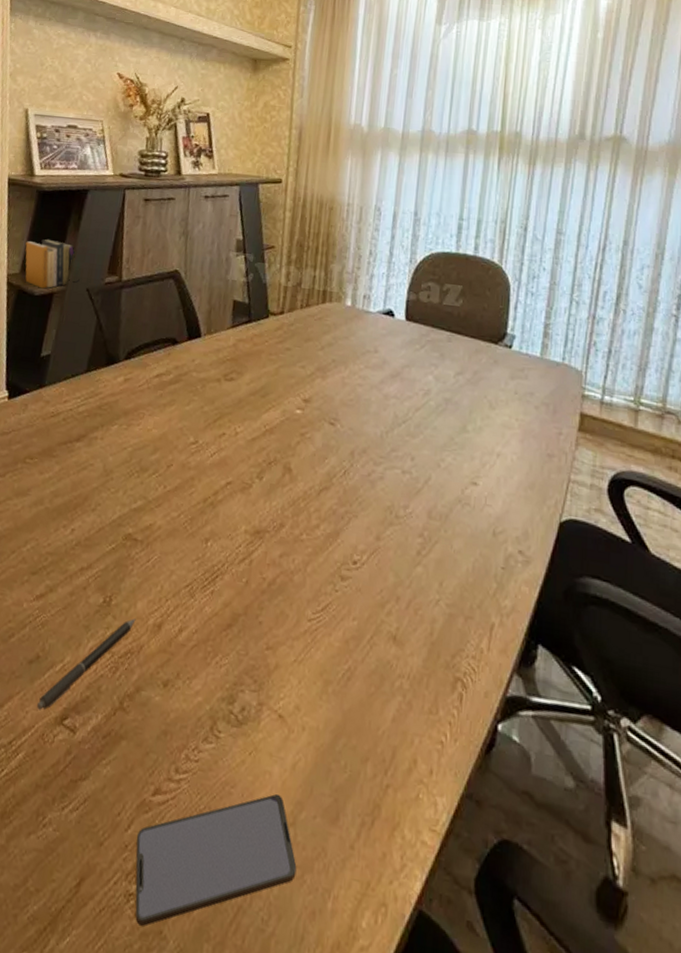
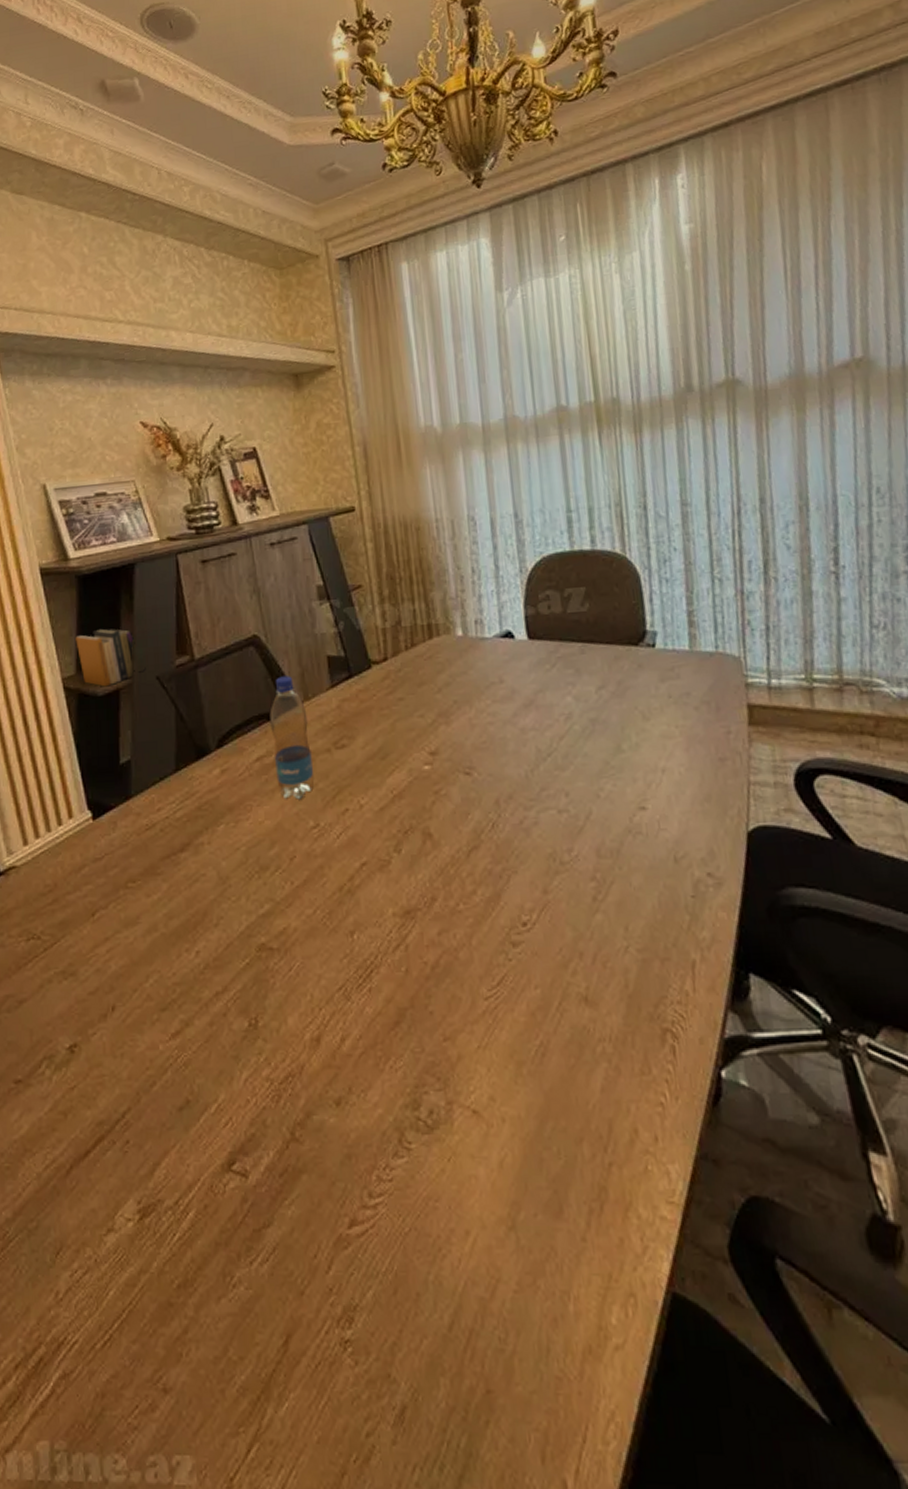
pen: present [36,619,136,710] -> none [197,1037,290,1160]
smartphone: present [135,794,297,926] -> none [340,1199,527,1373]
bottle: none [169,309,207,417] -> present [269,676,315,800]

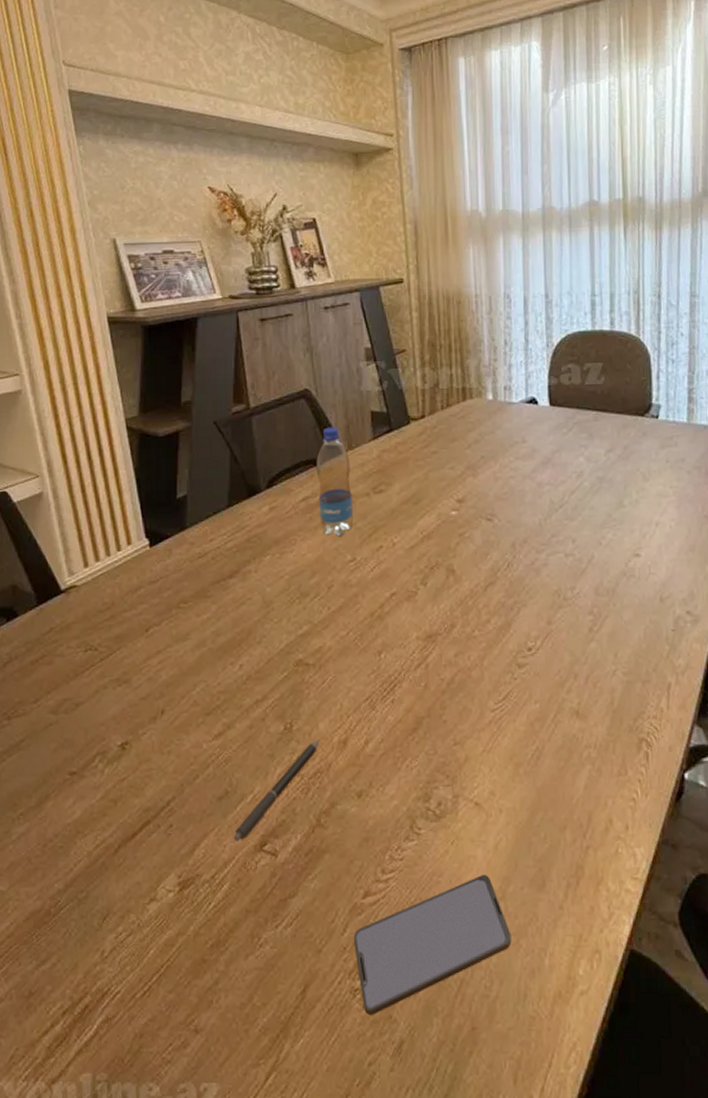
books: present [75,628,146,687] -> none [139,375,204,429]
pen: none [197,1037,290,1160] -> present [233,740,320,842]
smartphone: none [340,1199,527,1373] -> present [353,875,512,1015]

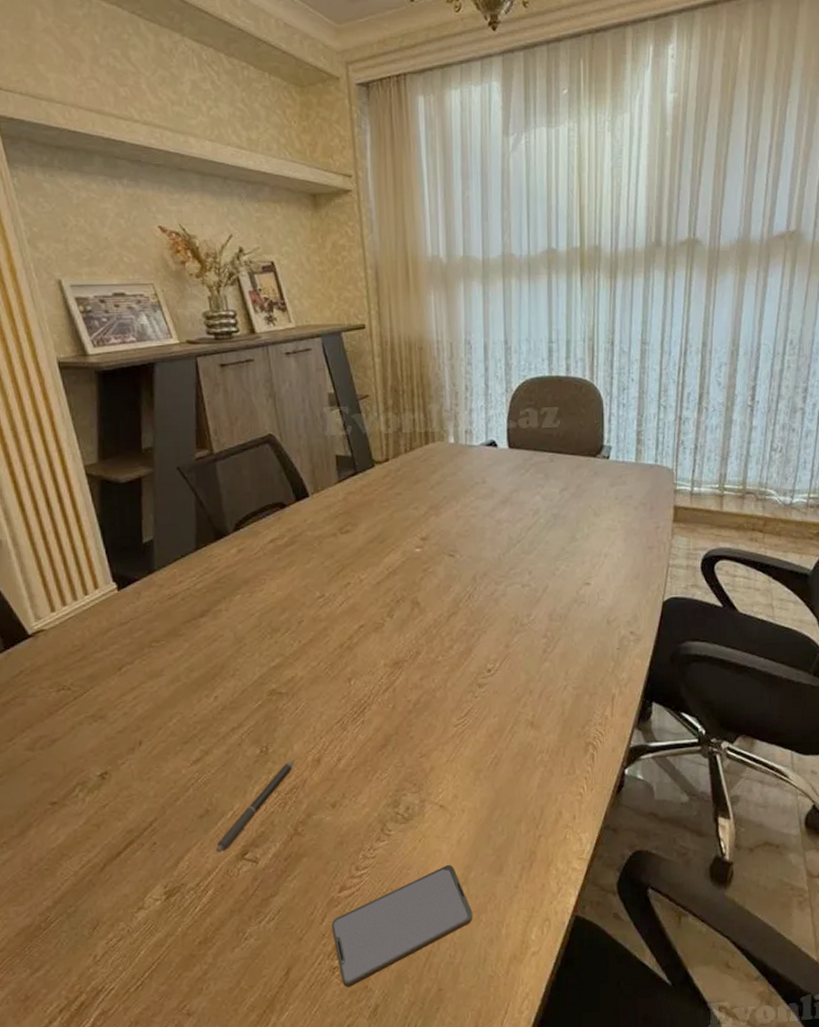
bottle: present [316,427,354,536] -> none [283,471,322,575]

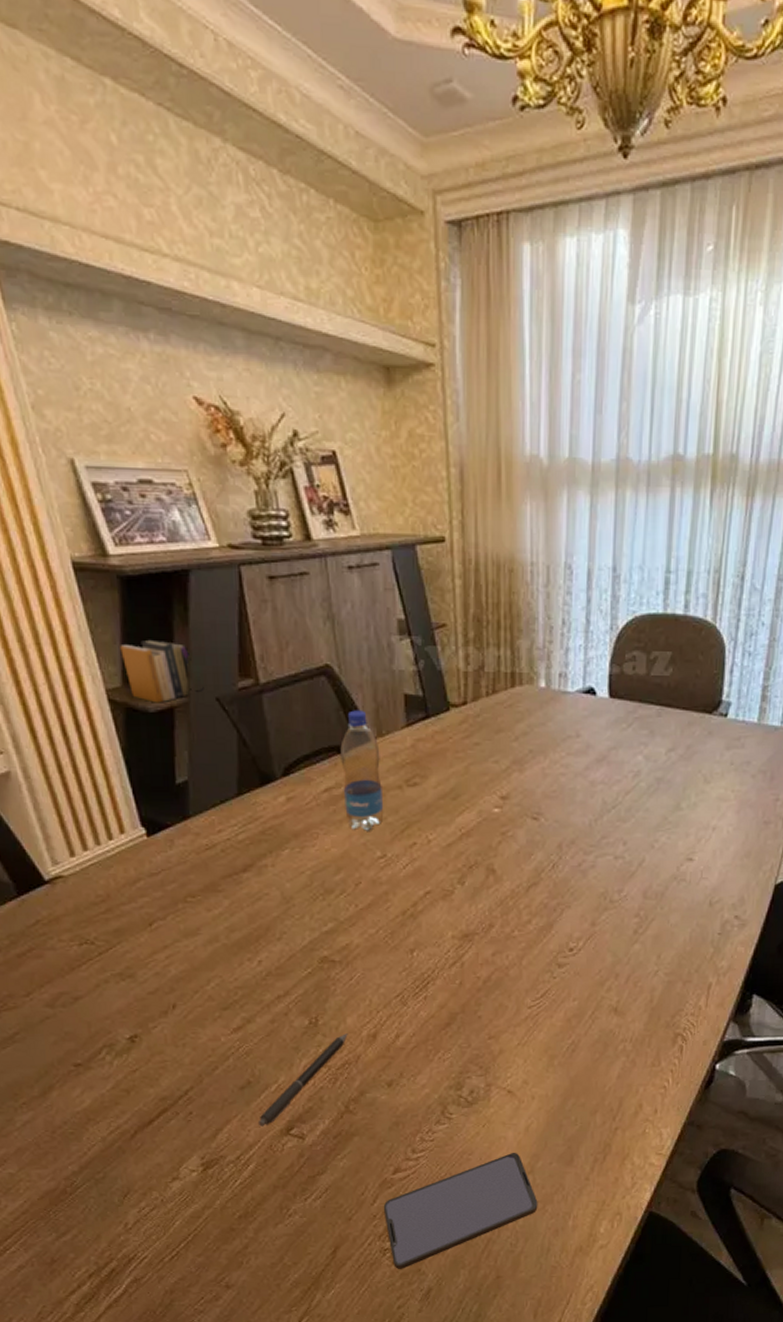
books: none [96,421,167,475] -> present [120,639,204,703]
bottle: none [283,471,322,575] -> present [340,710,384,831]

